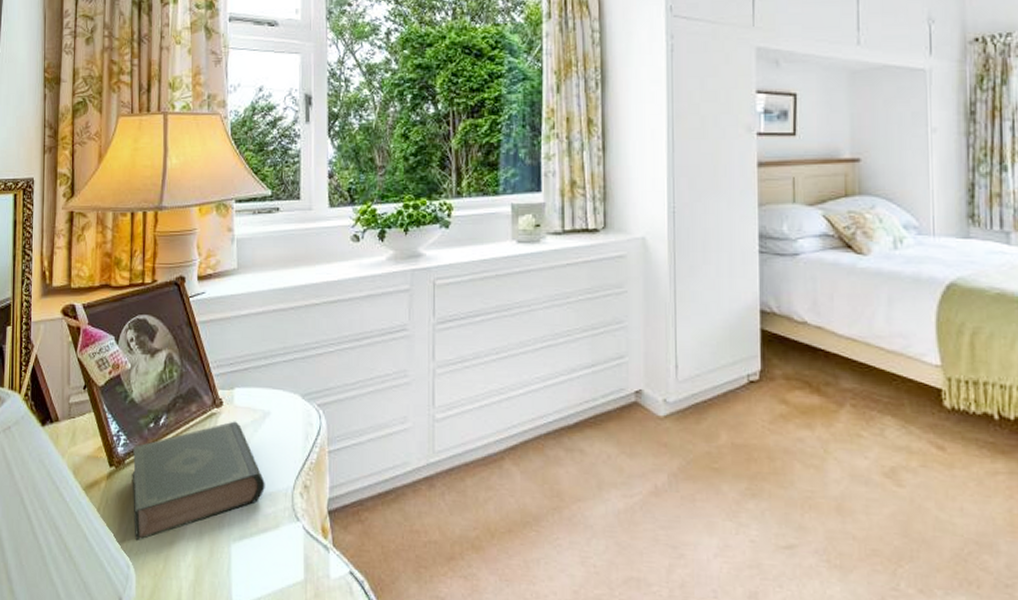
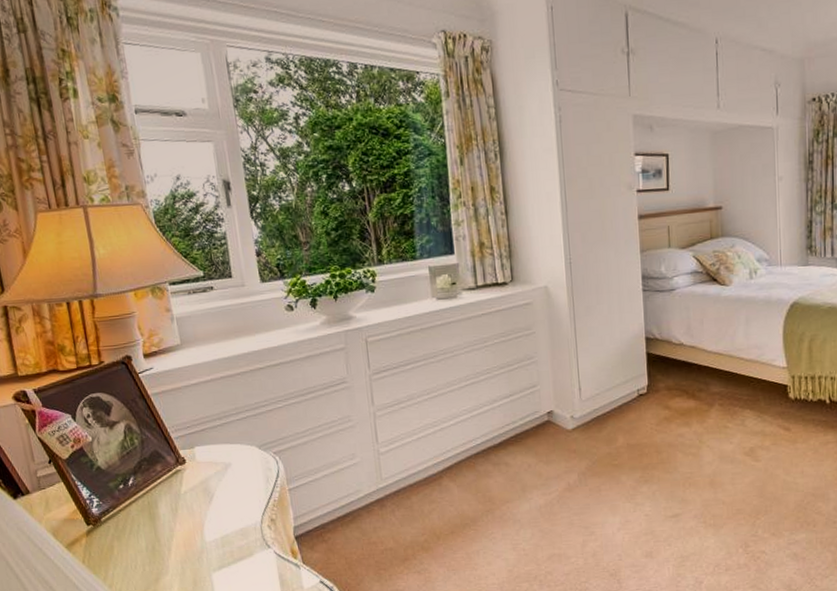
book: present [133,421,265,541] -> none [107,474,236,583]

